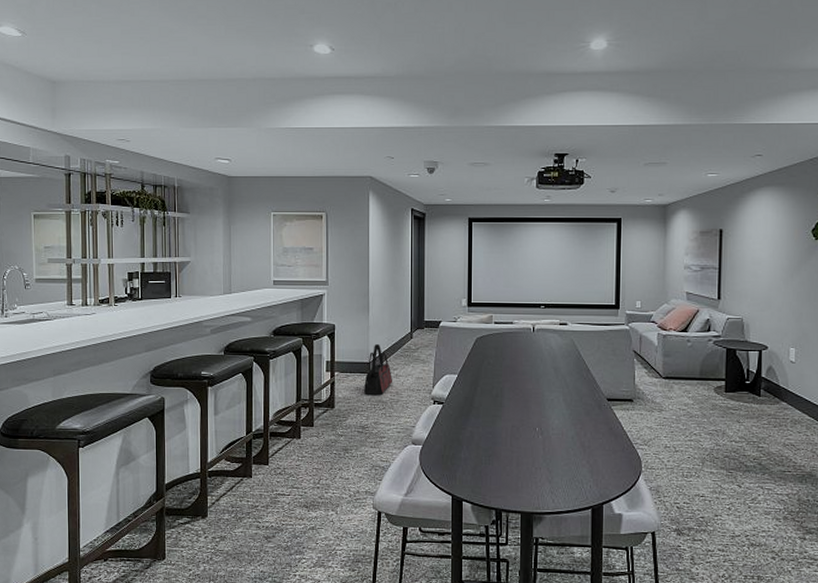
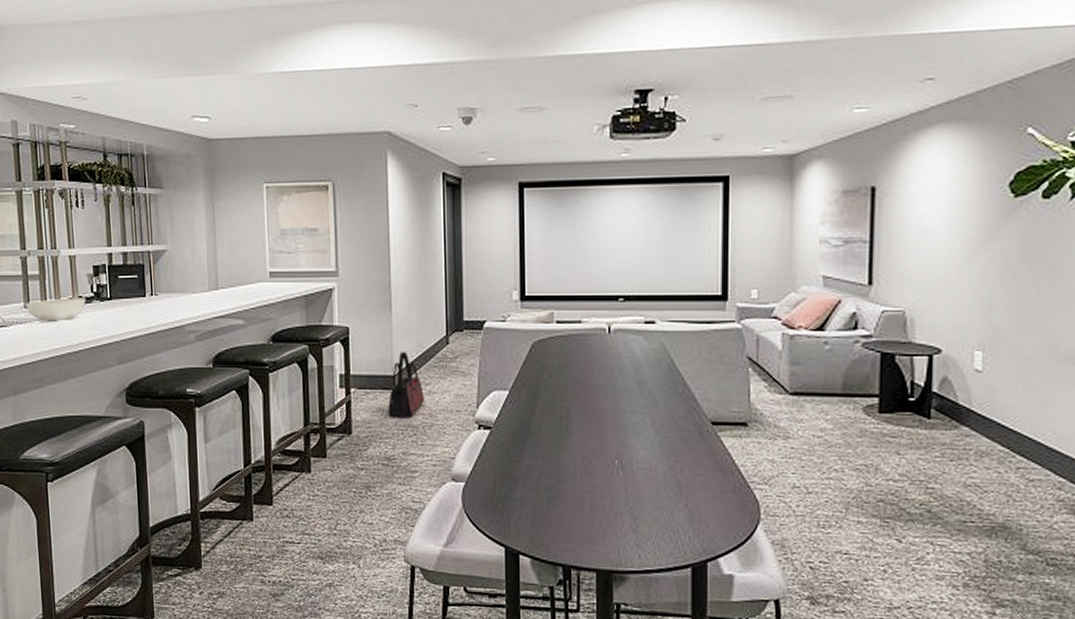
bowl: none [69,297,121,317] -> present [26,297,86,321]

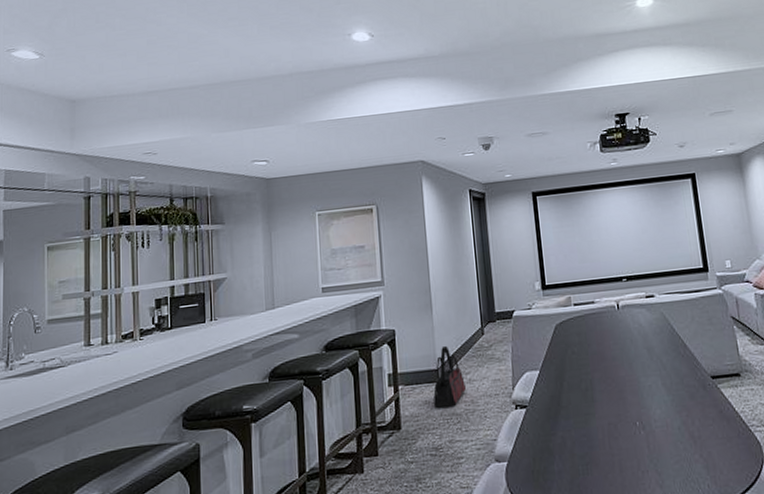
bowl: present [26,297,86,321] -> none [86,330,147,358]

